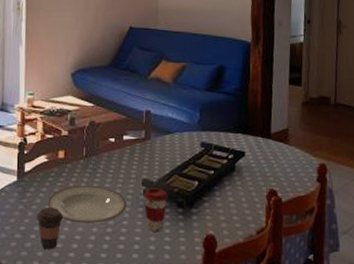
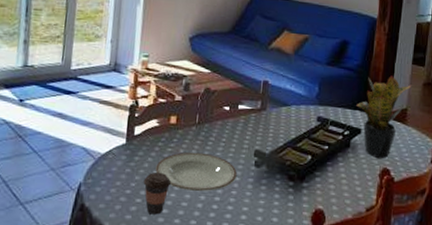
coffee cup: present [143,188,169,233] -> none [254,159,280,204]
potted plant: none [238,97,291,179] -> present [356,75,412,158]

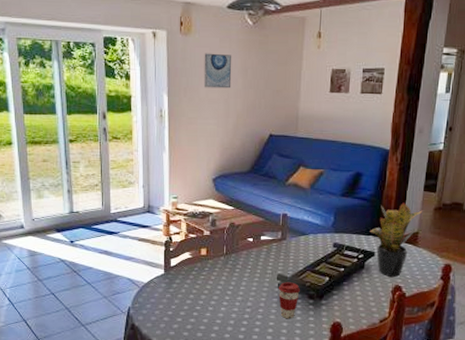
coffee cup: present [143,171,171,215] -> none [182,296,205,331]
plate: present [155,152,237,192] -> none [191,278,262,311]
coffee cup: none [254,159,280,204] -> present [278,282,301,319]

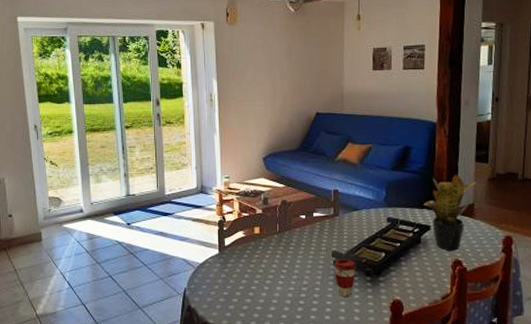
wall art: present [203,53,232,89] -> none [250,39,277,72]

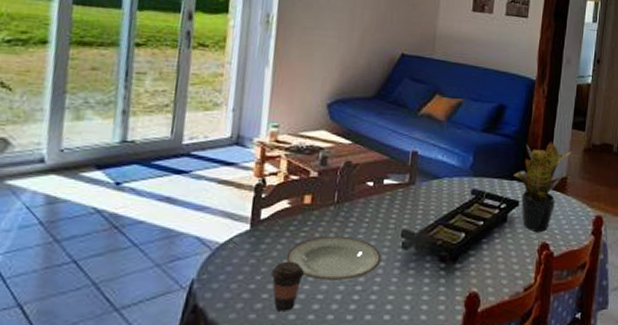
coffee cup: none [237,275,261,311] -> present [271,261,304,311]
plate: none [246,257,318,290] -> present [285,235,382,282]
coffee cup: present [333,259,357,298] -> none [401,240,430,291]

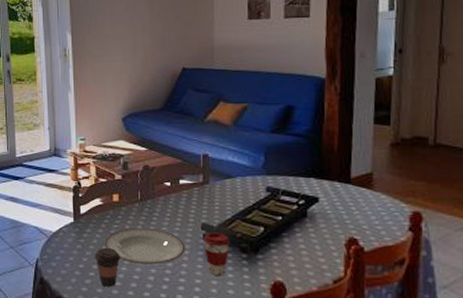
coffee cup: none [401,240,430,291] -> present [203,232,231,277]
potted plant: present [513,142,572,232] -> none [310,138,376,227]

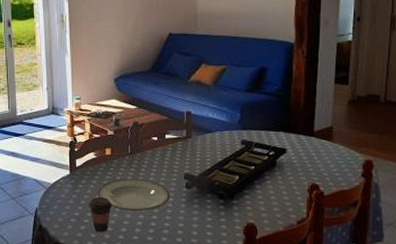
coffee cup: present [203,232,231,277] -> none [185,181,210,221]

